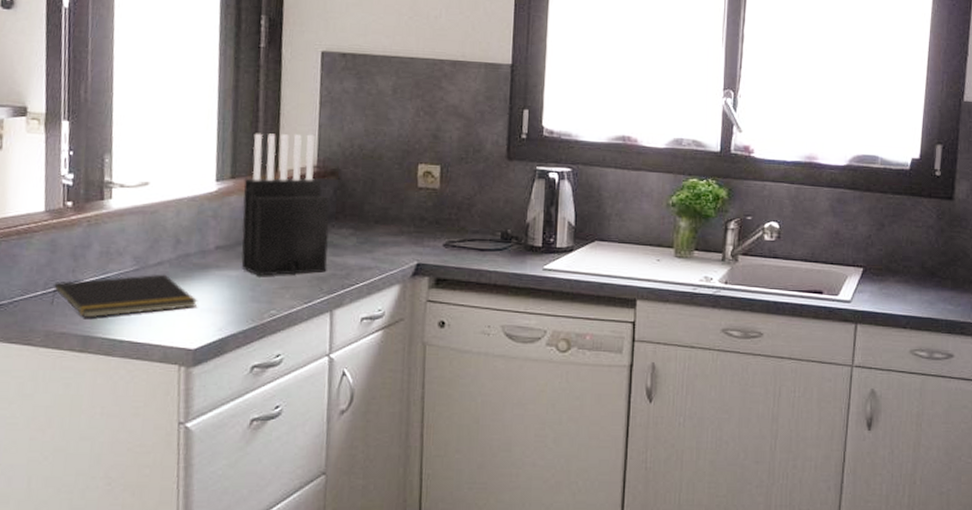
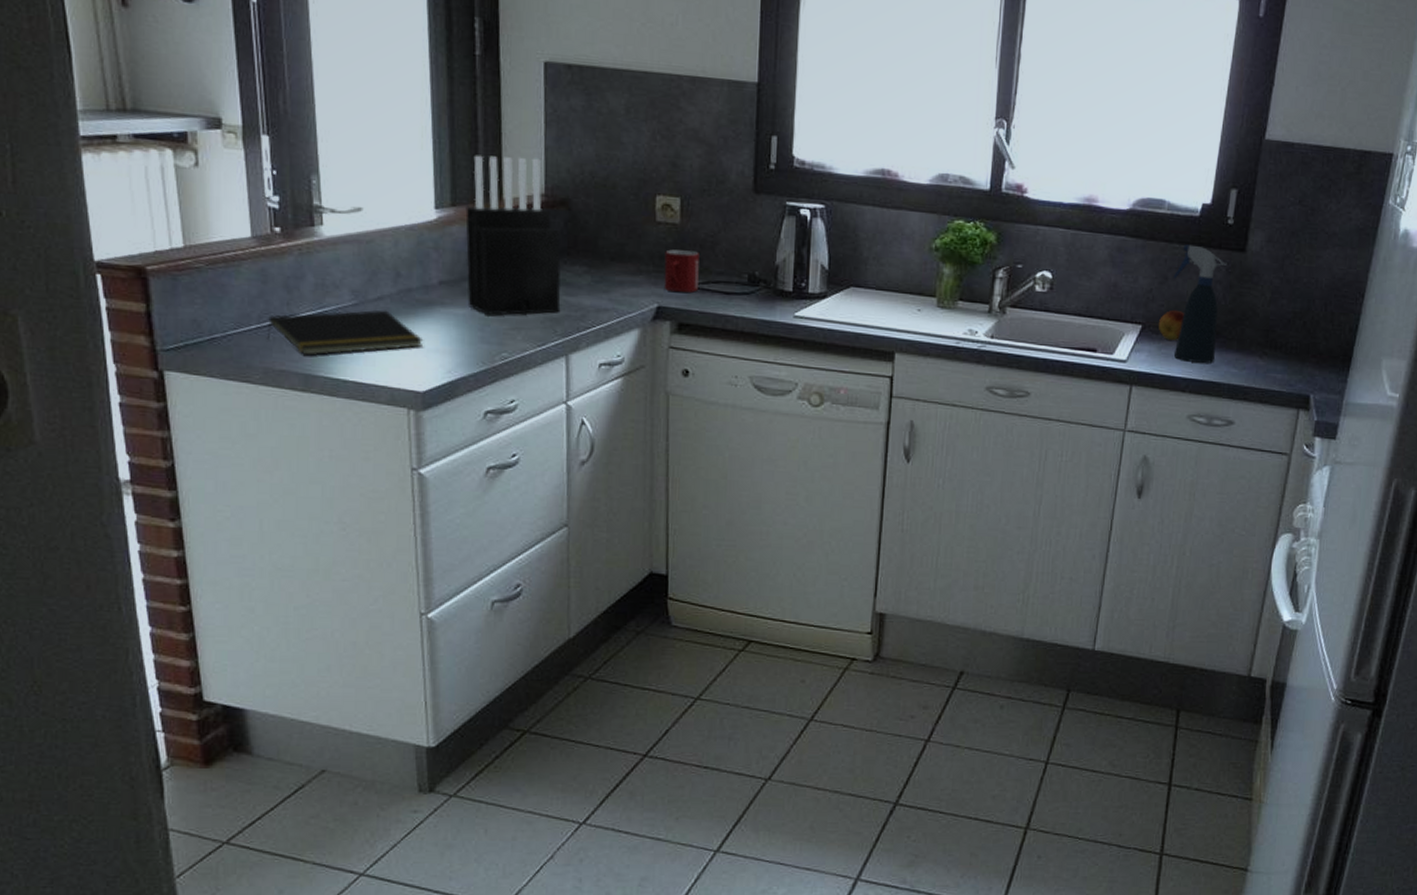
mug: none [423,212,457,250] -> present [664,249,699,293]
fruit: none [878,253,901,282] -> present [1158,309,1184,341]
spray bottle: none [889,194,937,301] -> present [1173,244,1227,363]

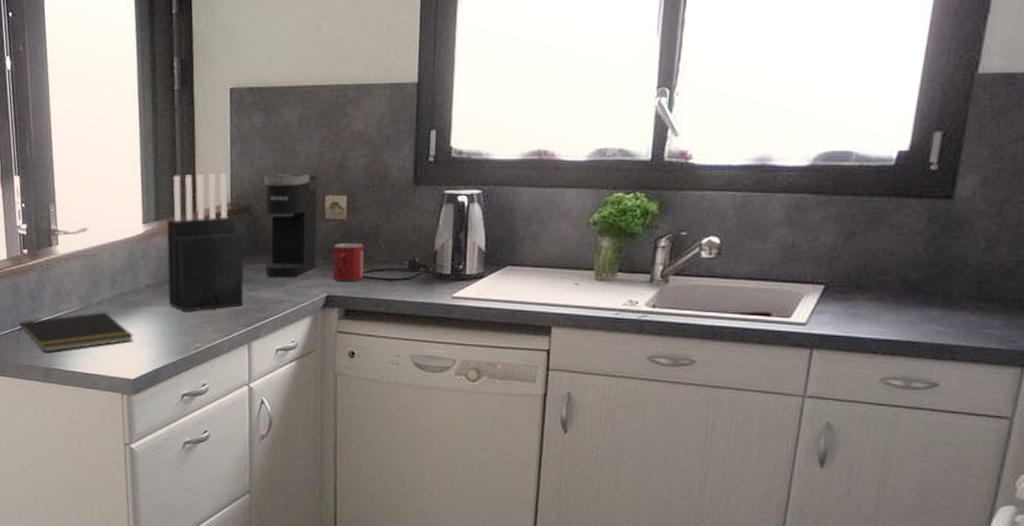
coffee maker: none [585,164,647,284] -> present [264,173,317,278]
fruit: present [1158,309,1184,341] -> none [843,266,875,300]
spray bottle: present [1173,244,1227,363] -> none [862,196,929,322]

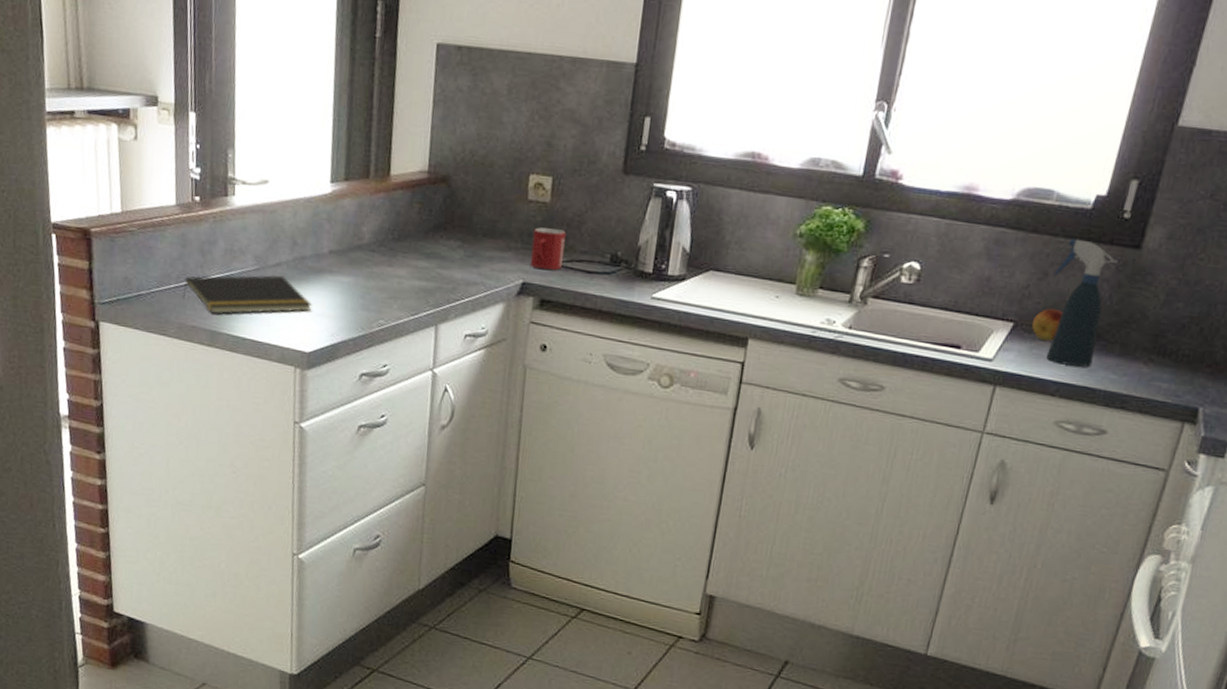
knife block: present [166,173,244,311] -> none [352,132,439,286]
coffee maker: present [264,173,317,278] -> none [459,143,523,260]
fruit: none [843,266,875,300] -> present [1031,308,1062,342]
spray bottle: none [862,196,929,322] -> present [1046,238,1118,367]

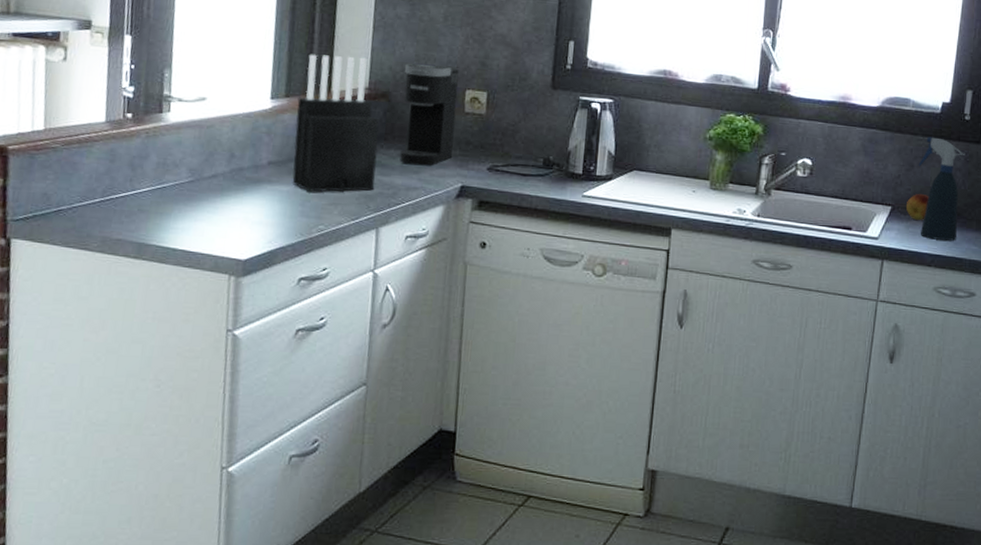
notepad: present [182,275,313,314] -> none [108,186,250,226]
knife block: none [352,132,439,286] -> present [292,54,380,193]
coffee maker: none [459,143,523,260] -> present [400,63,459,166]
mug: present [530,227,566,270] -> none [468,136,501,174]

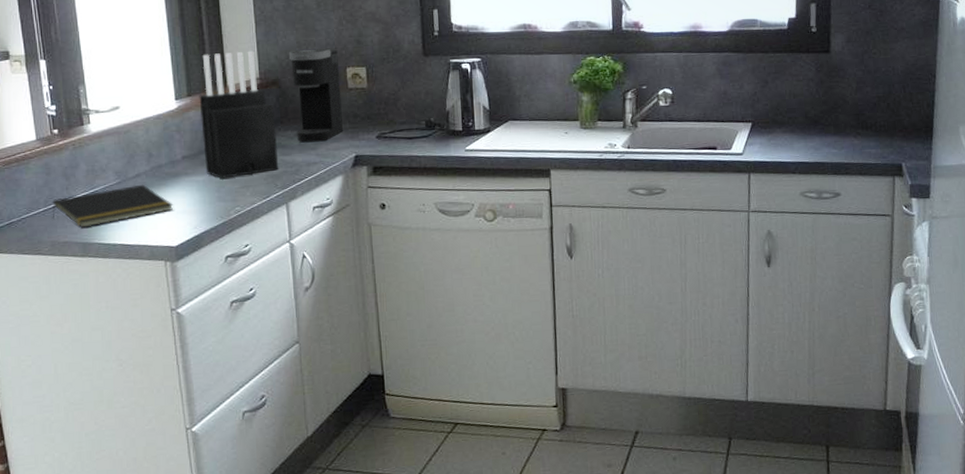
notepad: none [108,186,250,226] -> present [52,184,174,228]
fruit: present [905,193,928,221] -> none [765,106,786,133]
spray bottle: present [918,137,965,241] -> none [772,52,816,148]

